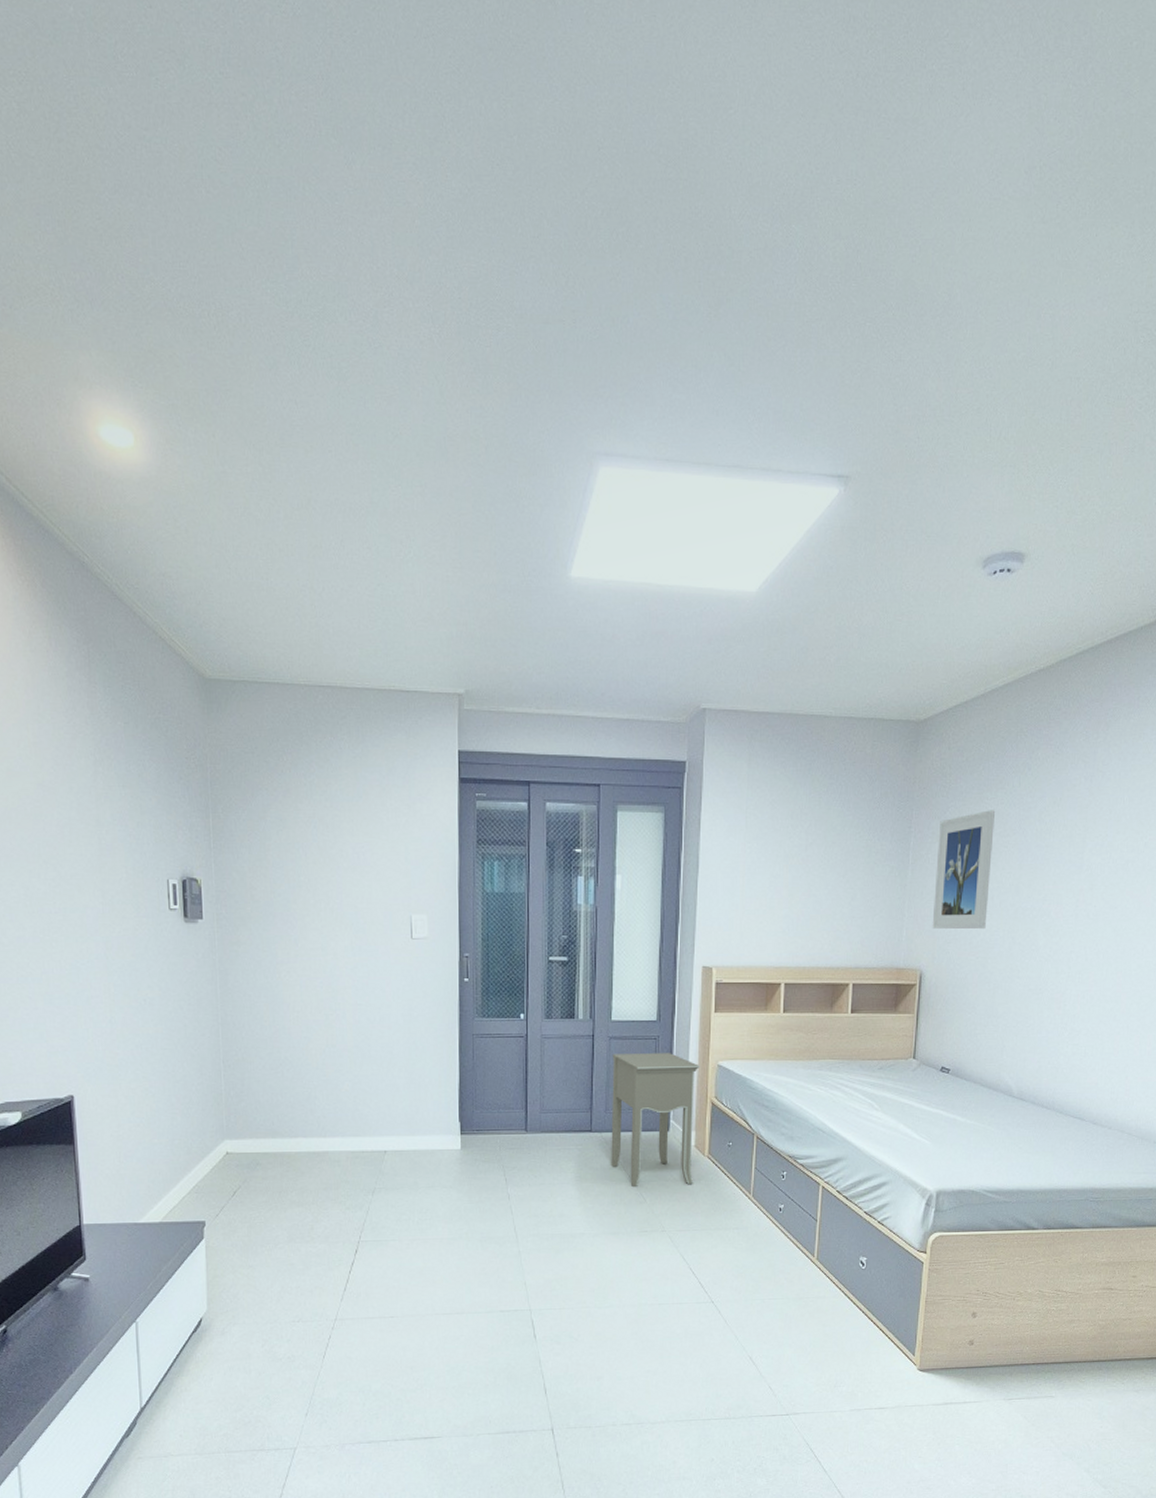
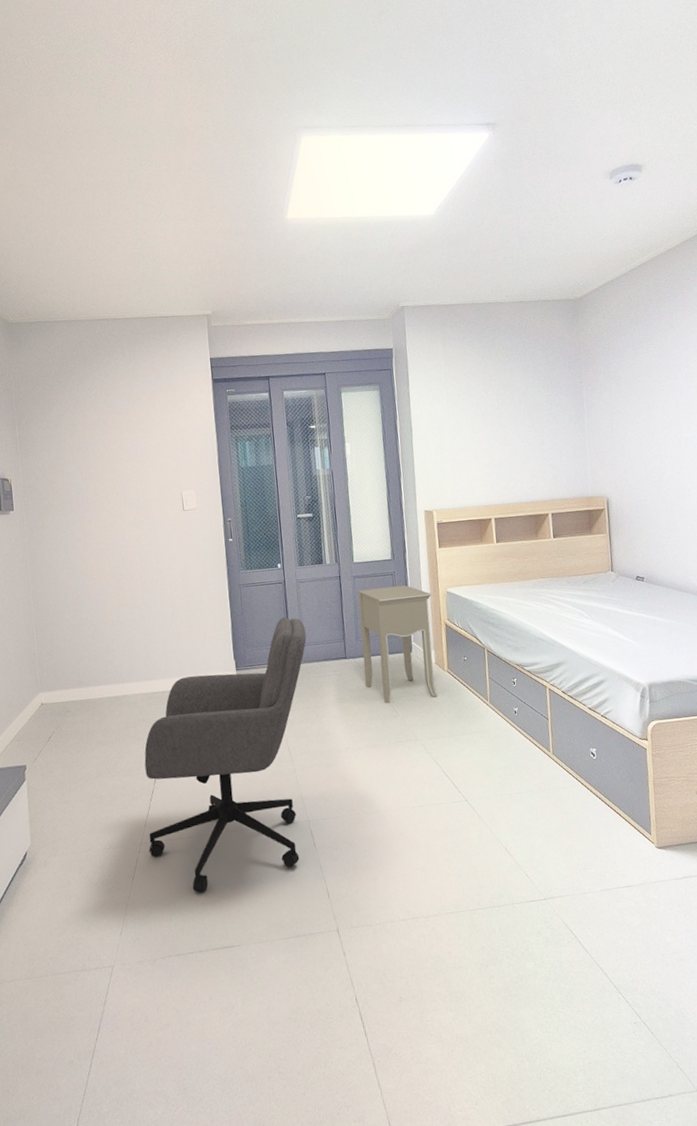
office chair: none [344,1077,547,1378] -> present [144,617,307,892]
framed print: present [932,810,996,930] -> none [605,362,656,462]

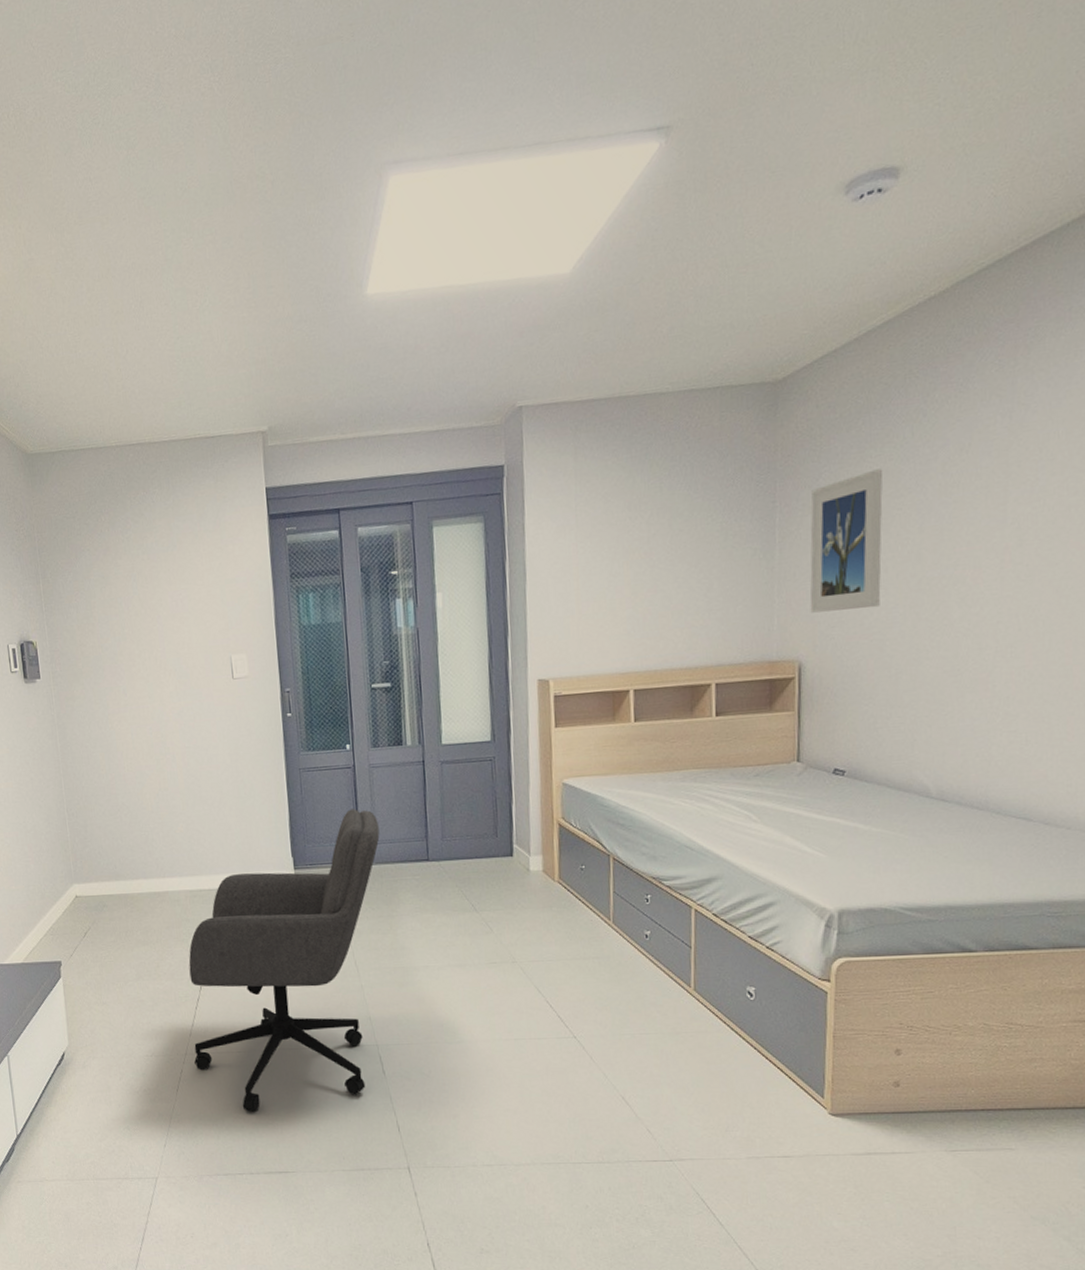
nightstand: present [357,585,437,703] -> none [445,774,543,916]
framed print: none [605,362,656,462] -> present [810,469,883,613]

